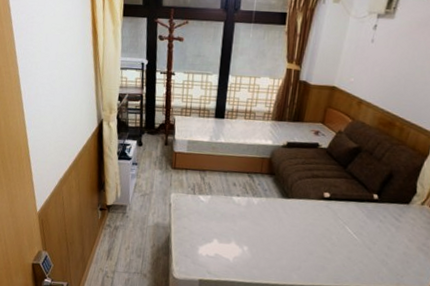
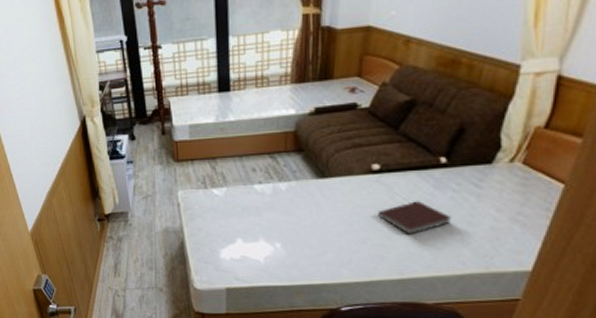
notebook: none [324,225,377,252] -> present [378,201,451,235]

